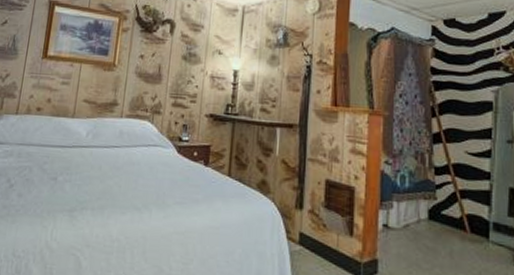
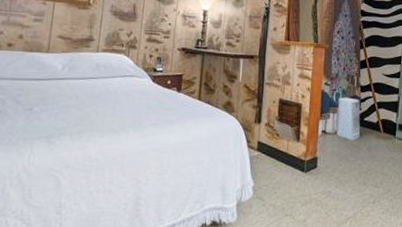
air purifier: none [402,181,437,241] -> present [336,97,361,140]

